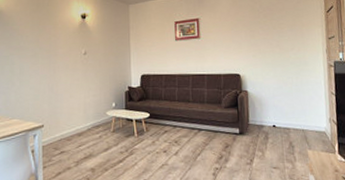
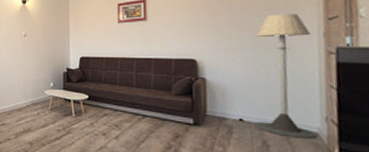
floor lamp: none [283,34,325,138] -> present [255,13,319,139]

